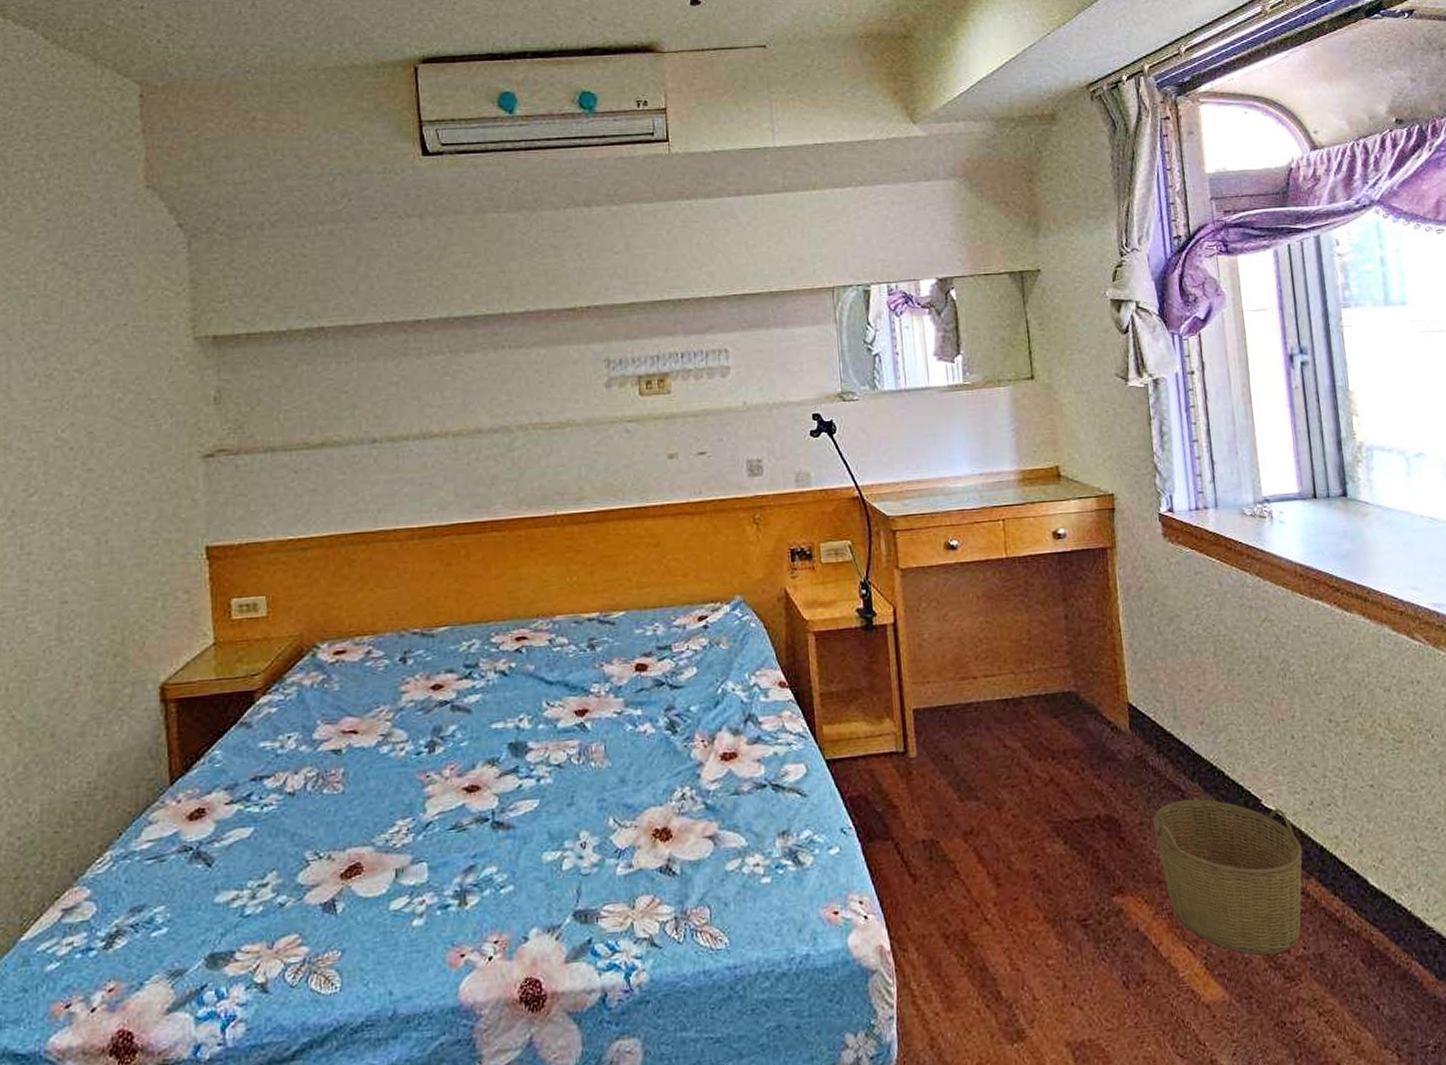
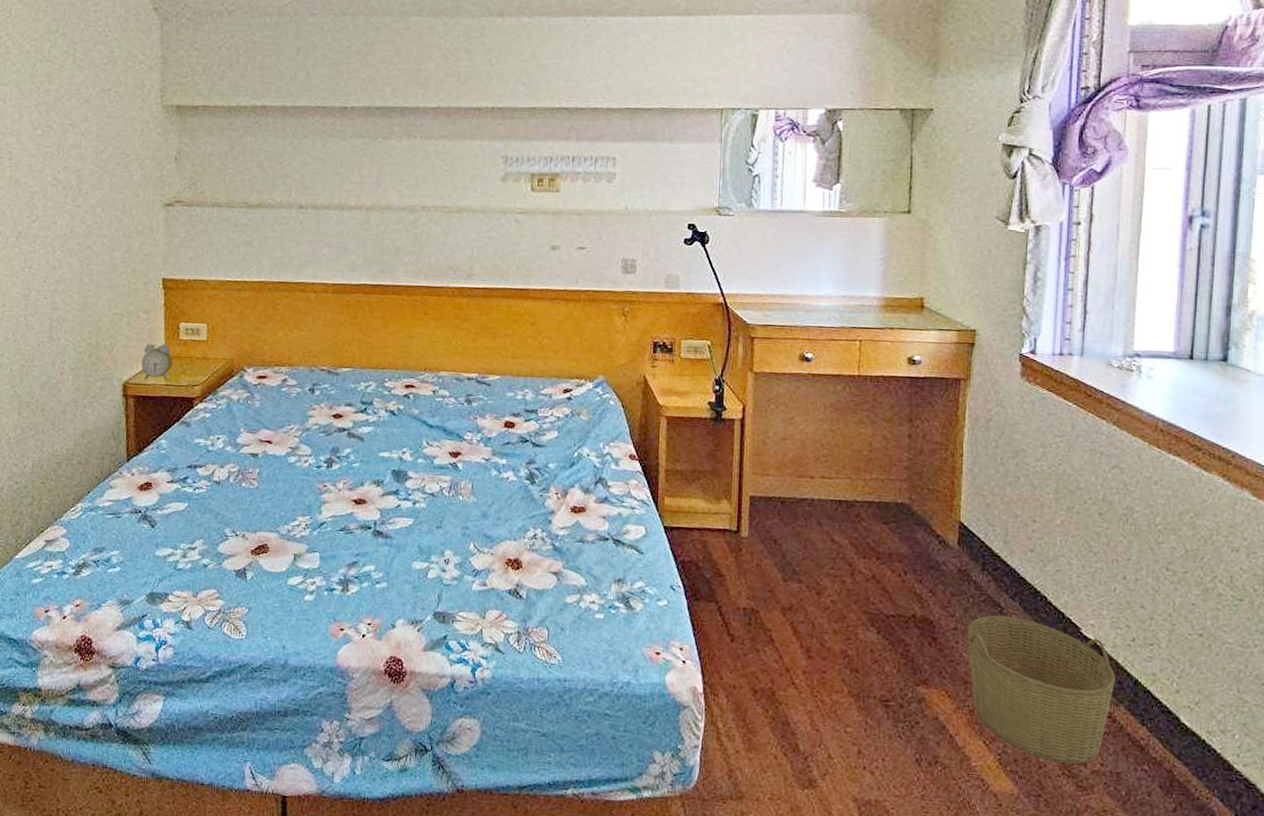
alarm clock: none [182,628,224,678] -> present [141,343,173,381]

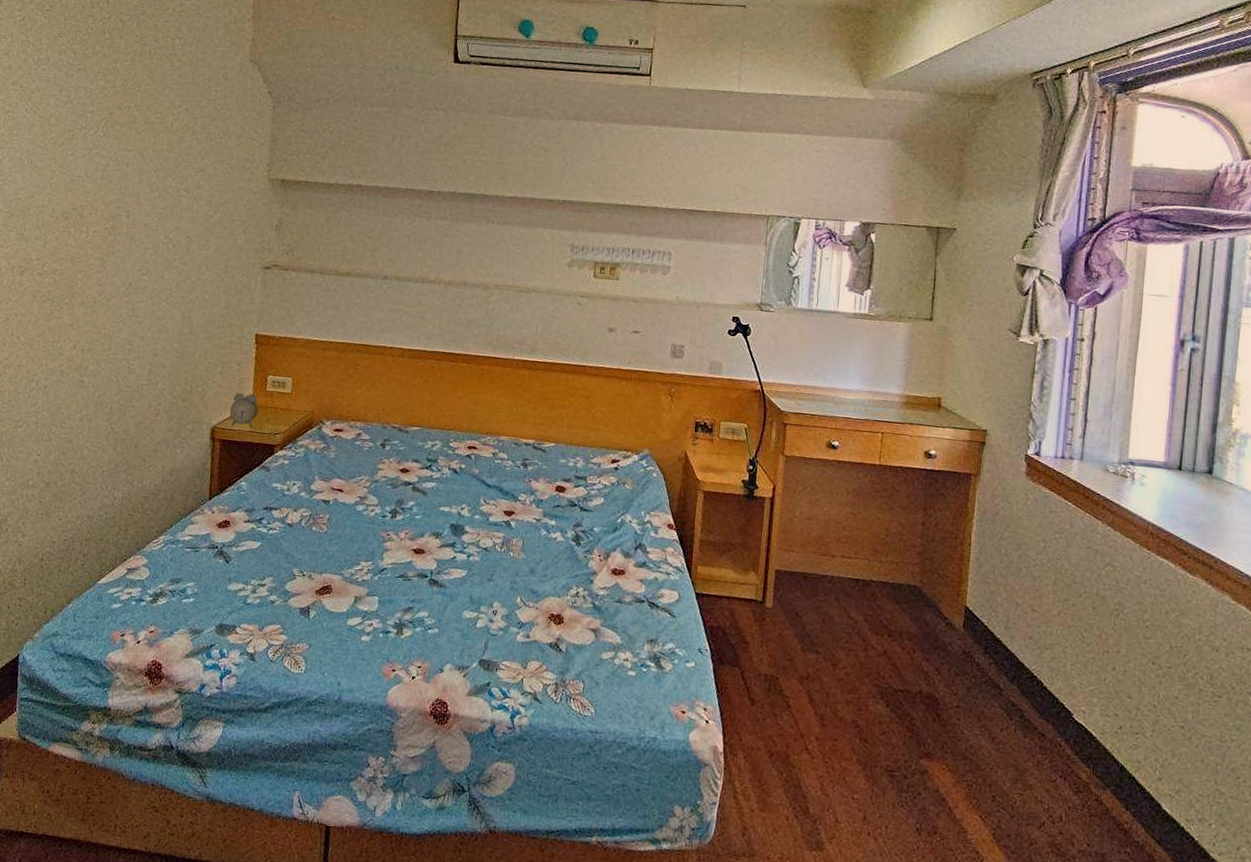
basket: present [967,615,1116,765] -> none [968,696,1104,844]

